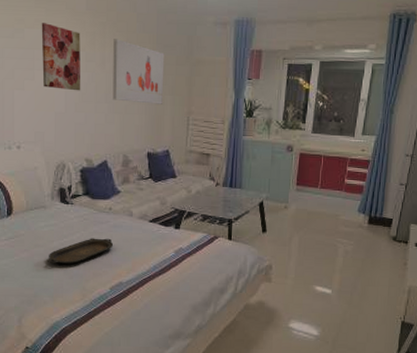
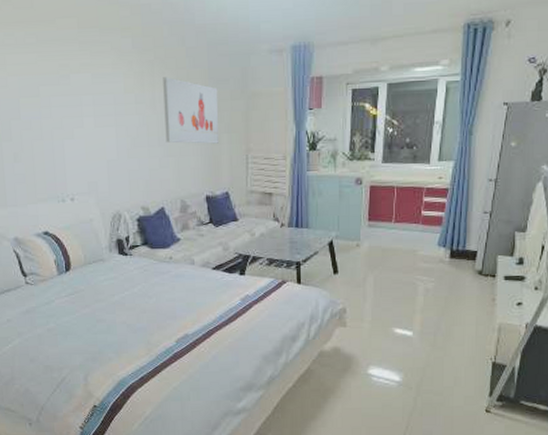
wall art: present [41,23,81,91] -> none [87,66,133,136]
serving tray: present [48,238,113,265] -> none [110,289,176,319]

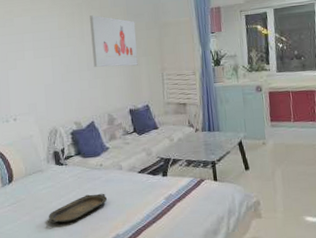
serving tray: none [110,289,176,319] -> present [48,193,107,224]

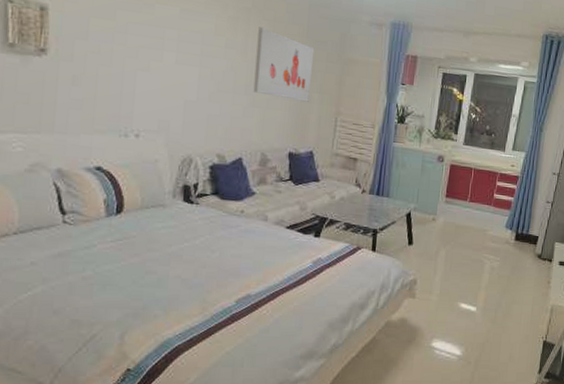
serving tray: present [48,193,107,224] -> none [162,243,242,273]

